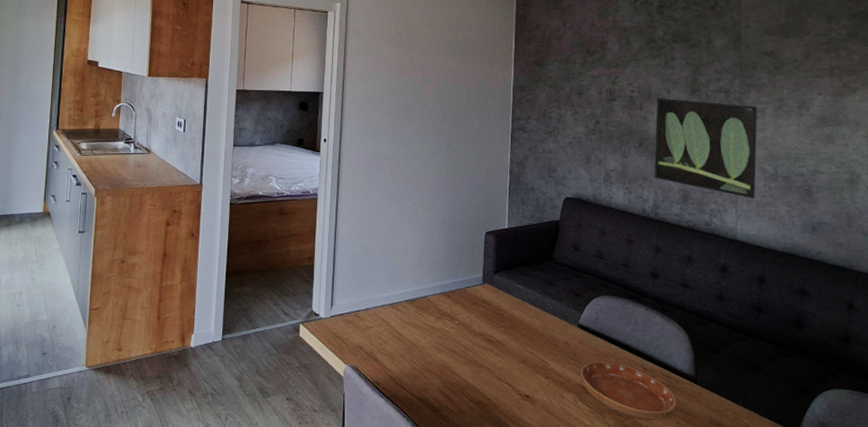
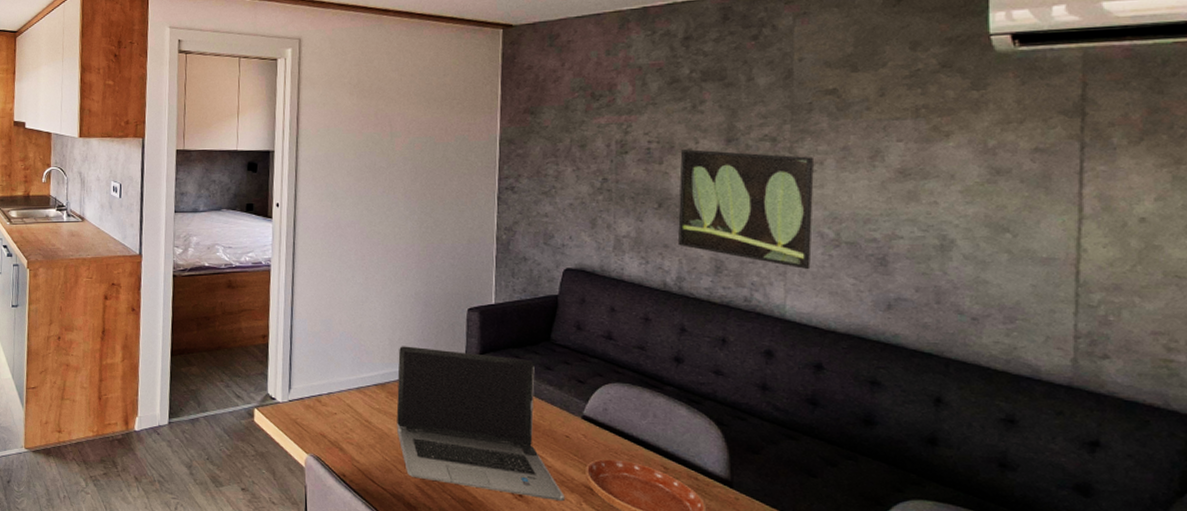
laptop computer: none [424,266,564,401] -> present [396,346,565,502]

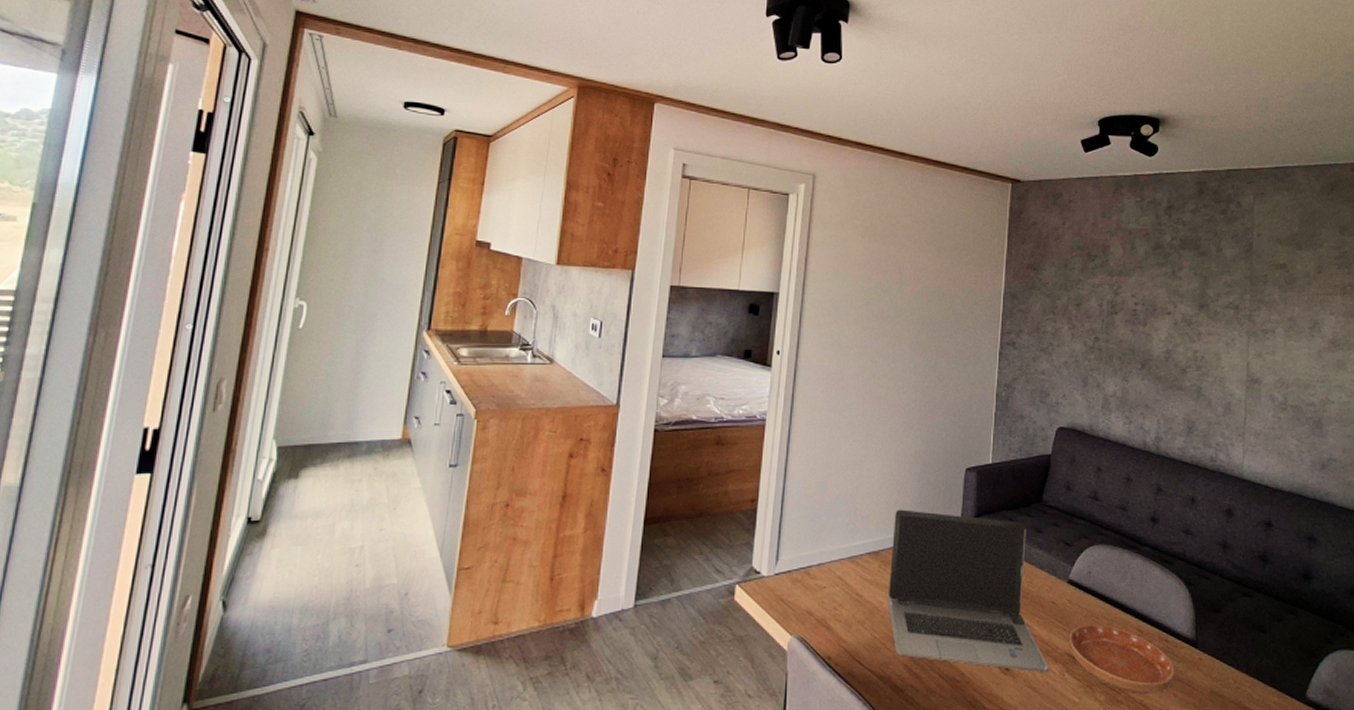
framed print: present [677,149,815,270] -> none [1157,313,1268,432]

